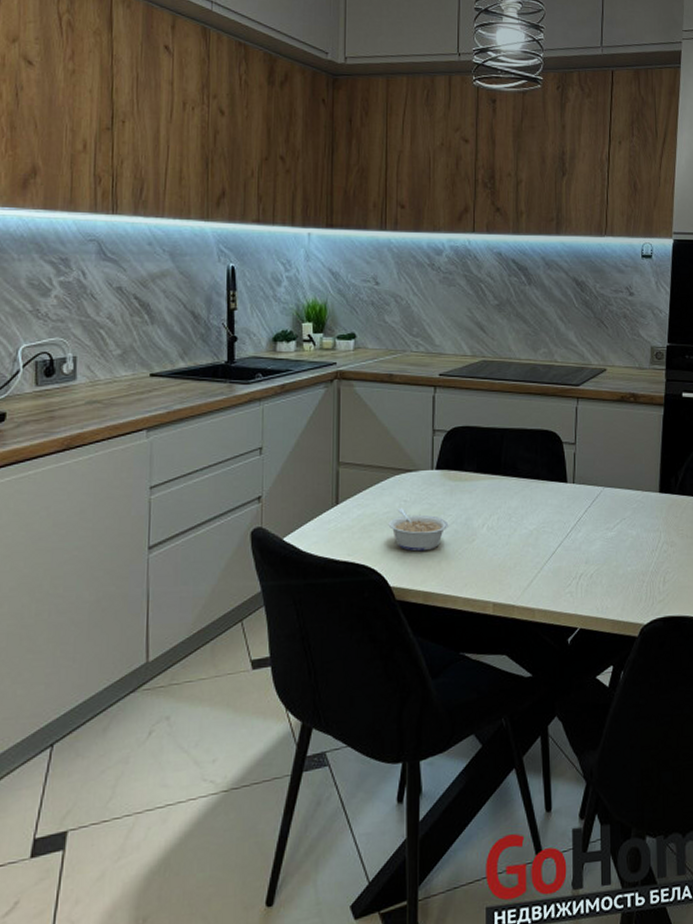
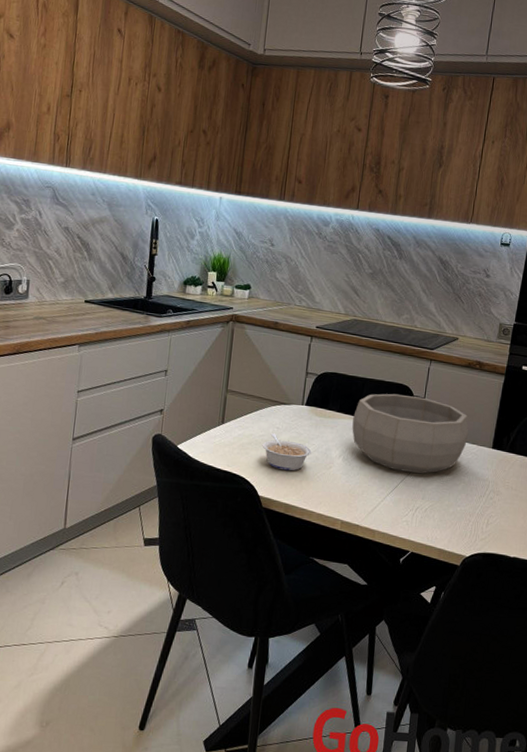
decorative bowl: none [494,442,631,534] -> present [352,393,469,474]

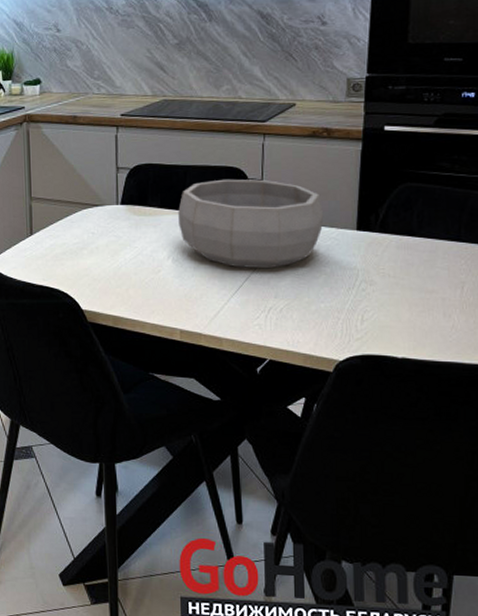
legume: present [262,433,312,471] -> none [78,239,135,279]

